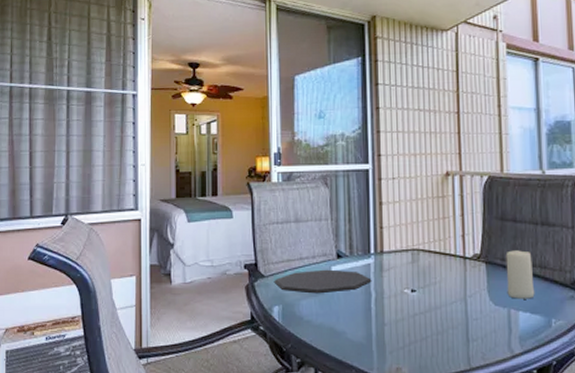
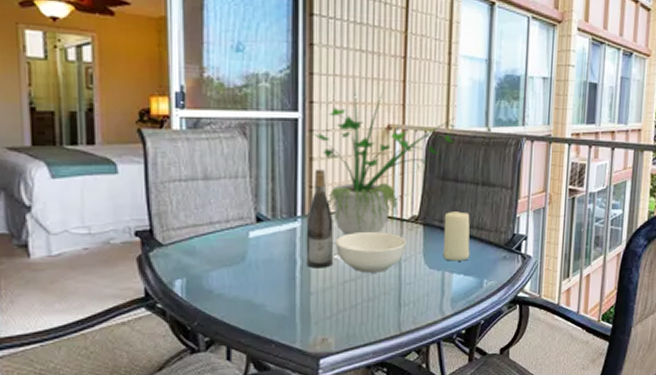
placemat: present [274,269,372,294] -> none [175,235,298,263]
potted plant: none [377,136,510,272] -> present [308,82,455,236]
wine bottle: none [378,212,403,301] -> present [306,169,333,269]
bowl: none [404,269,471,307] -> present [334,232,406,273]

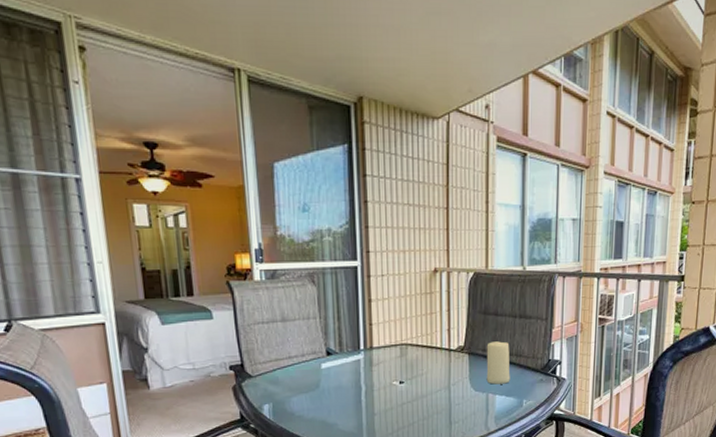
wine bottle: present [306,169,333,269] -> none [368,309,392,393]
potted plant: present [308,82,455,236] -> none [366,232,494,365]
bowl: present [334,232,406,273] -> none [393,361,454,396]

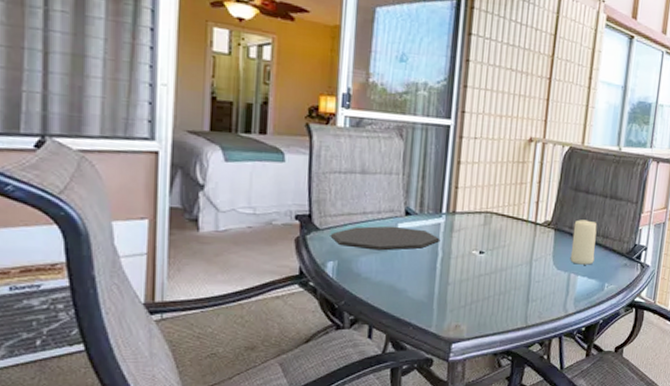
placemat: none [262,366,362,390] -> present [330,226,440,251]

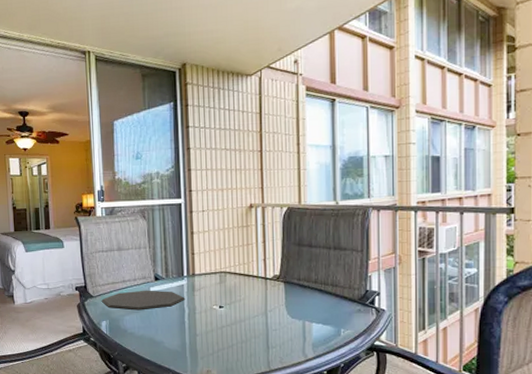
candle: present [570,219,597,265] -> none [302,271,327,313]

